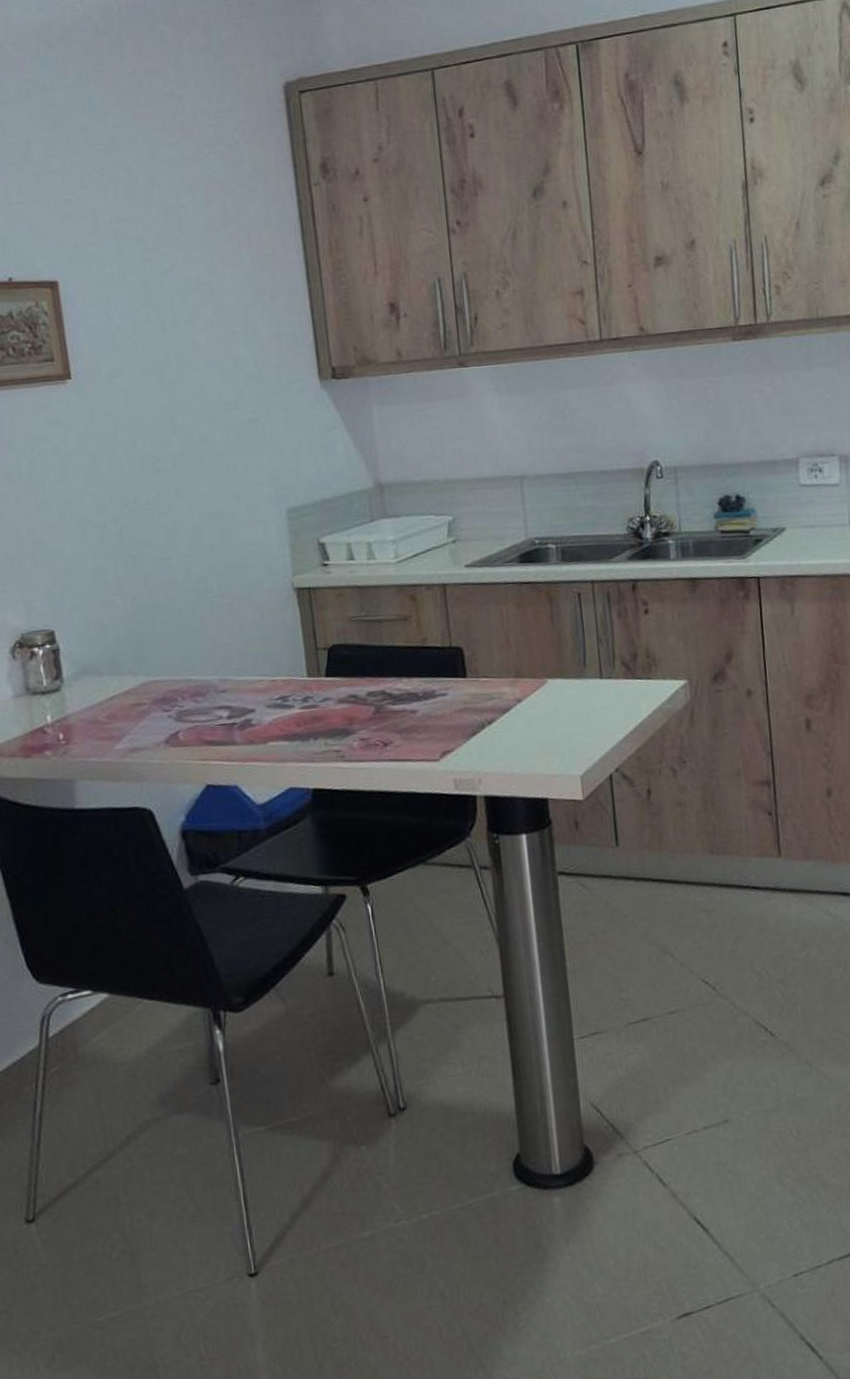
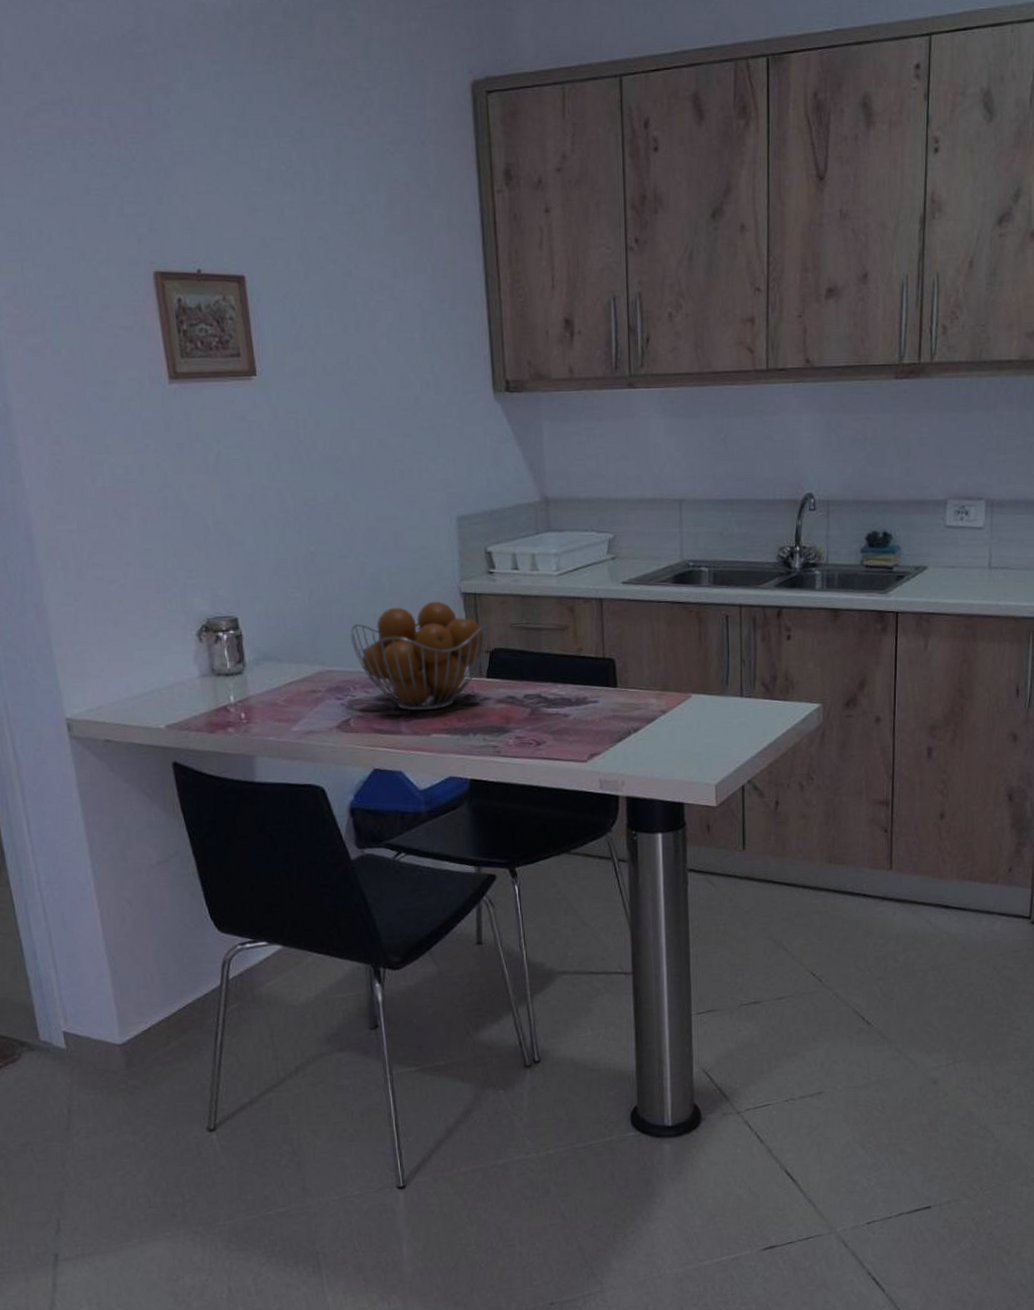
fruit basket: none [176,598,325,719] -> present [350,601,488,711]

